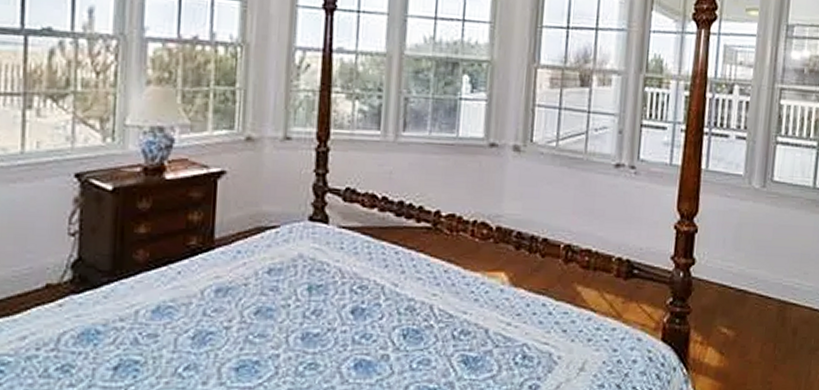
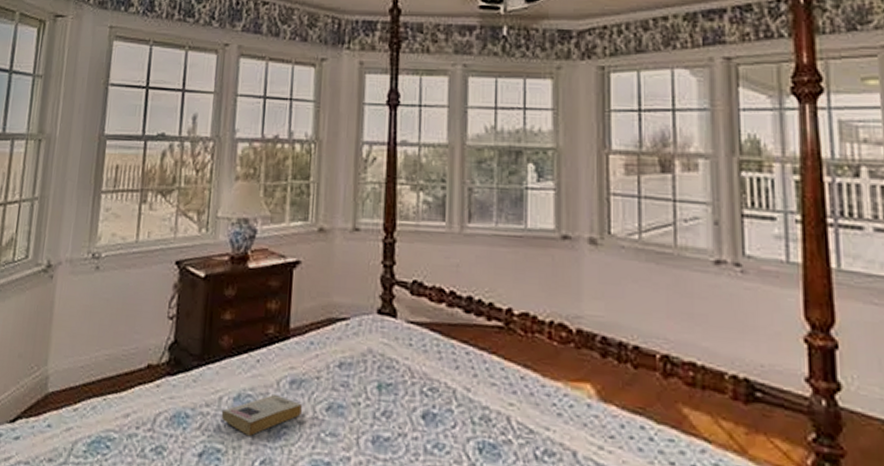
book: none [139,304,229,346] -> present [222,394,302,437]

